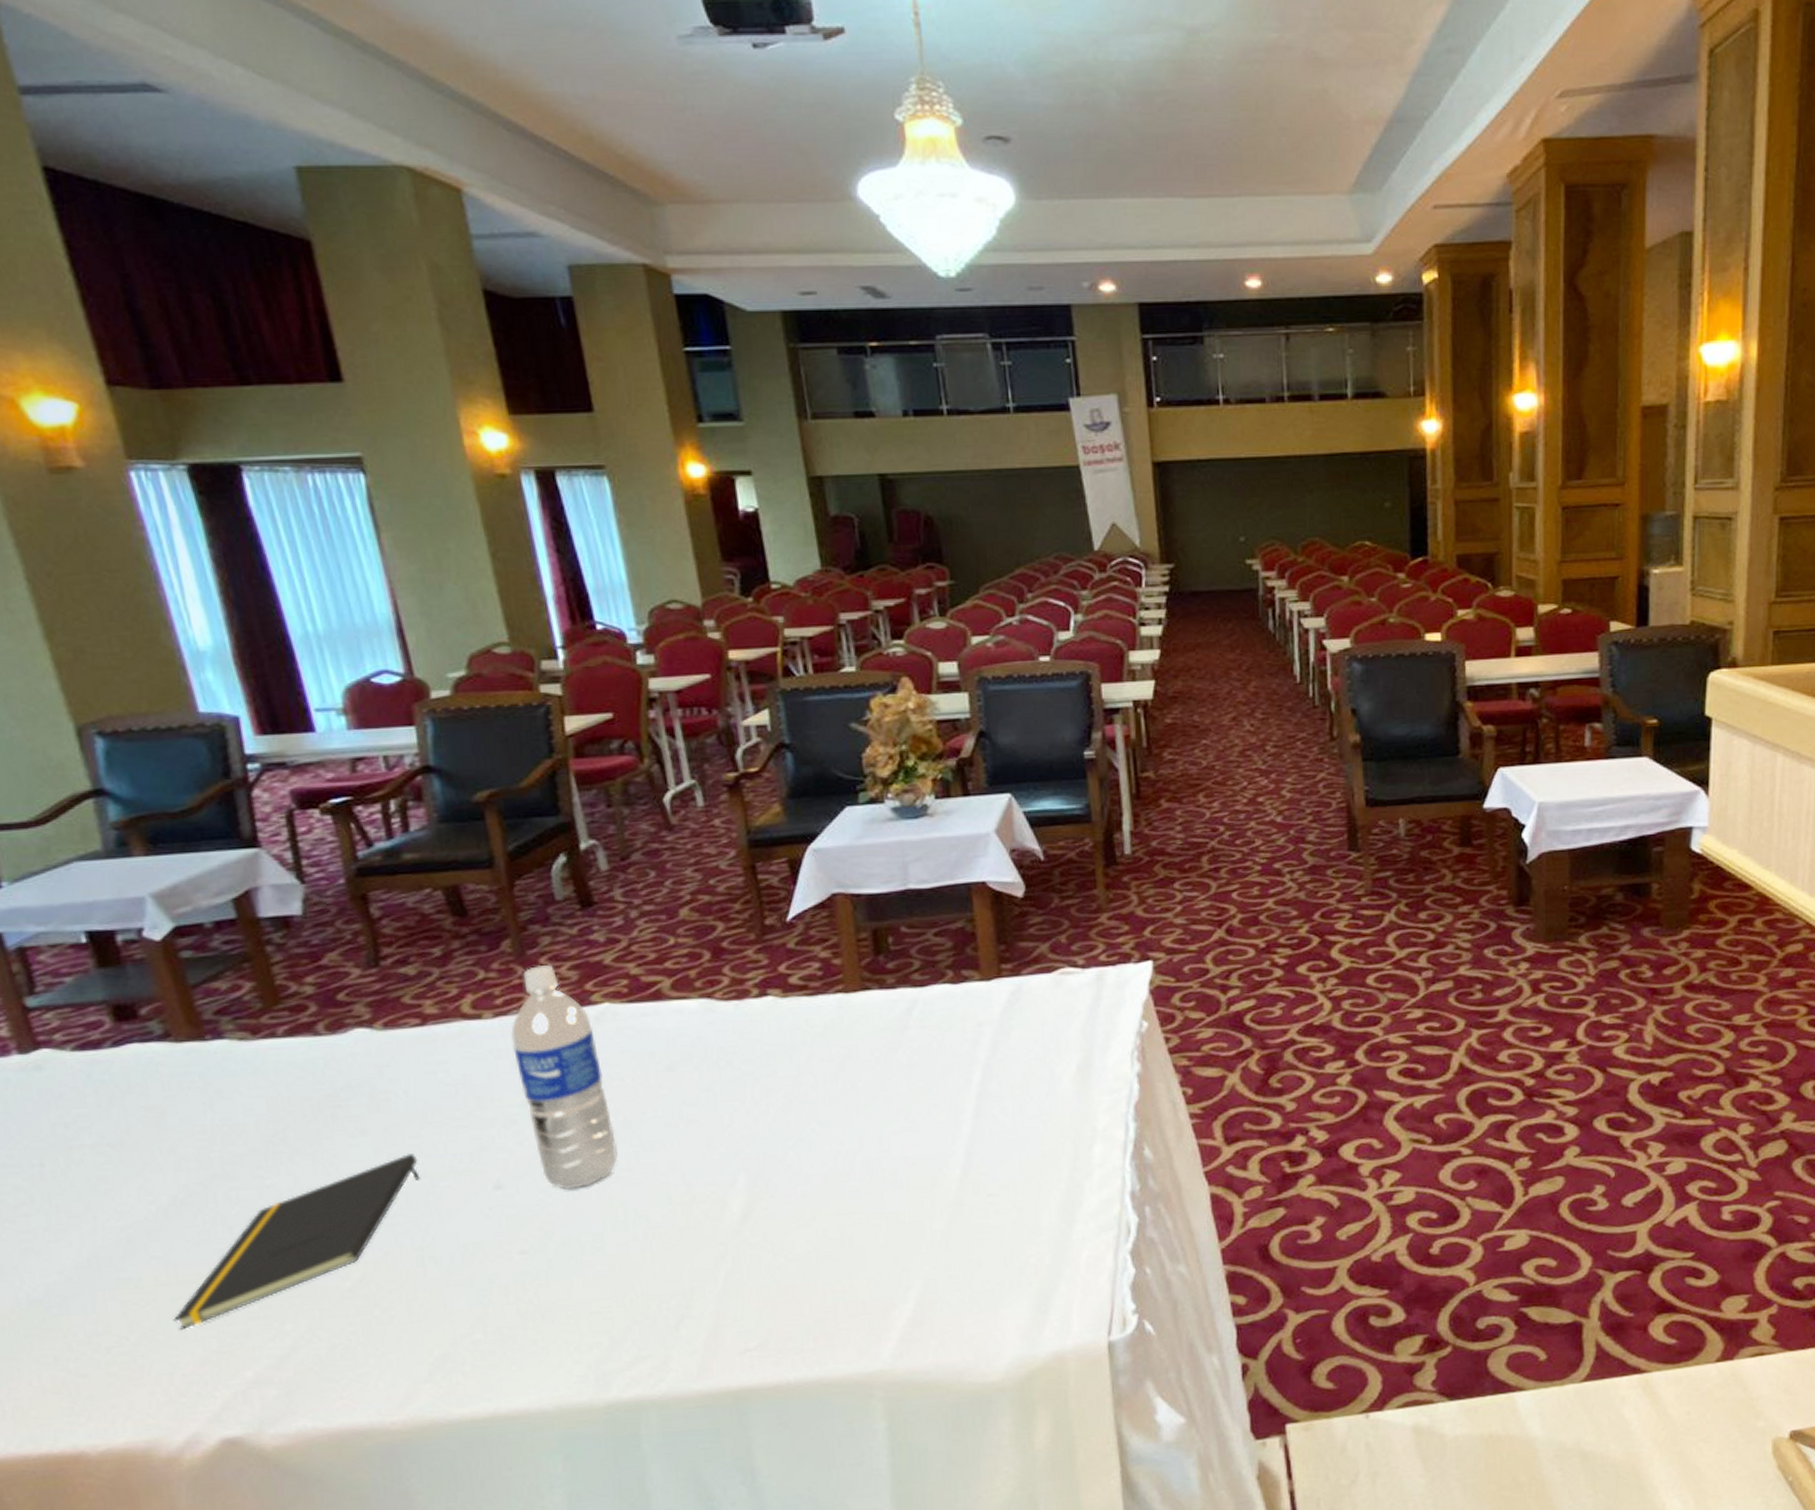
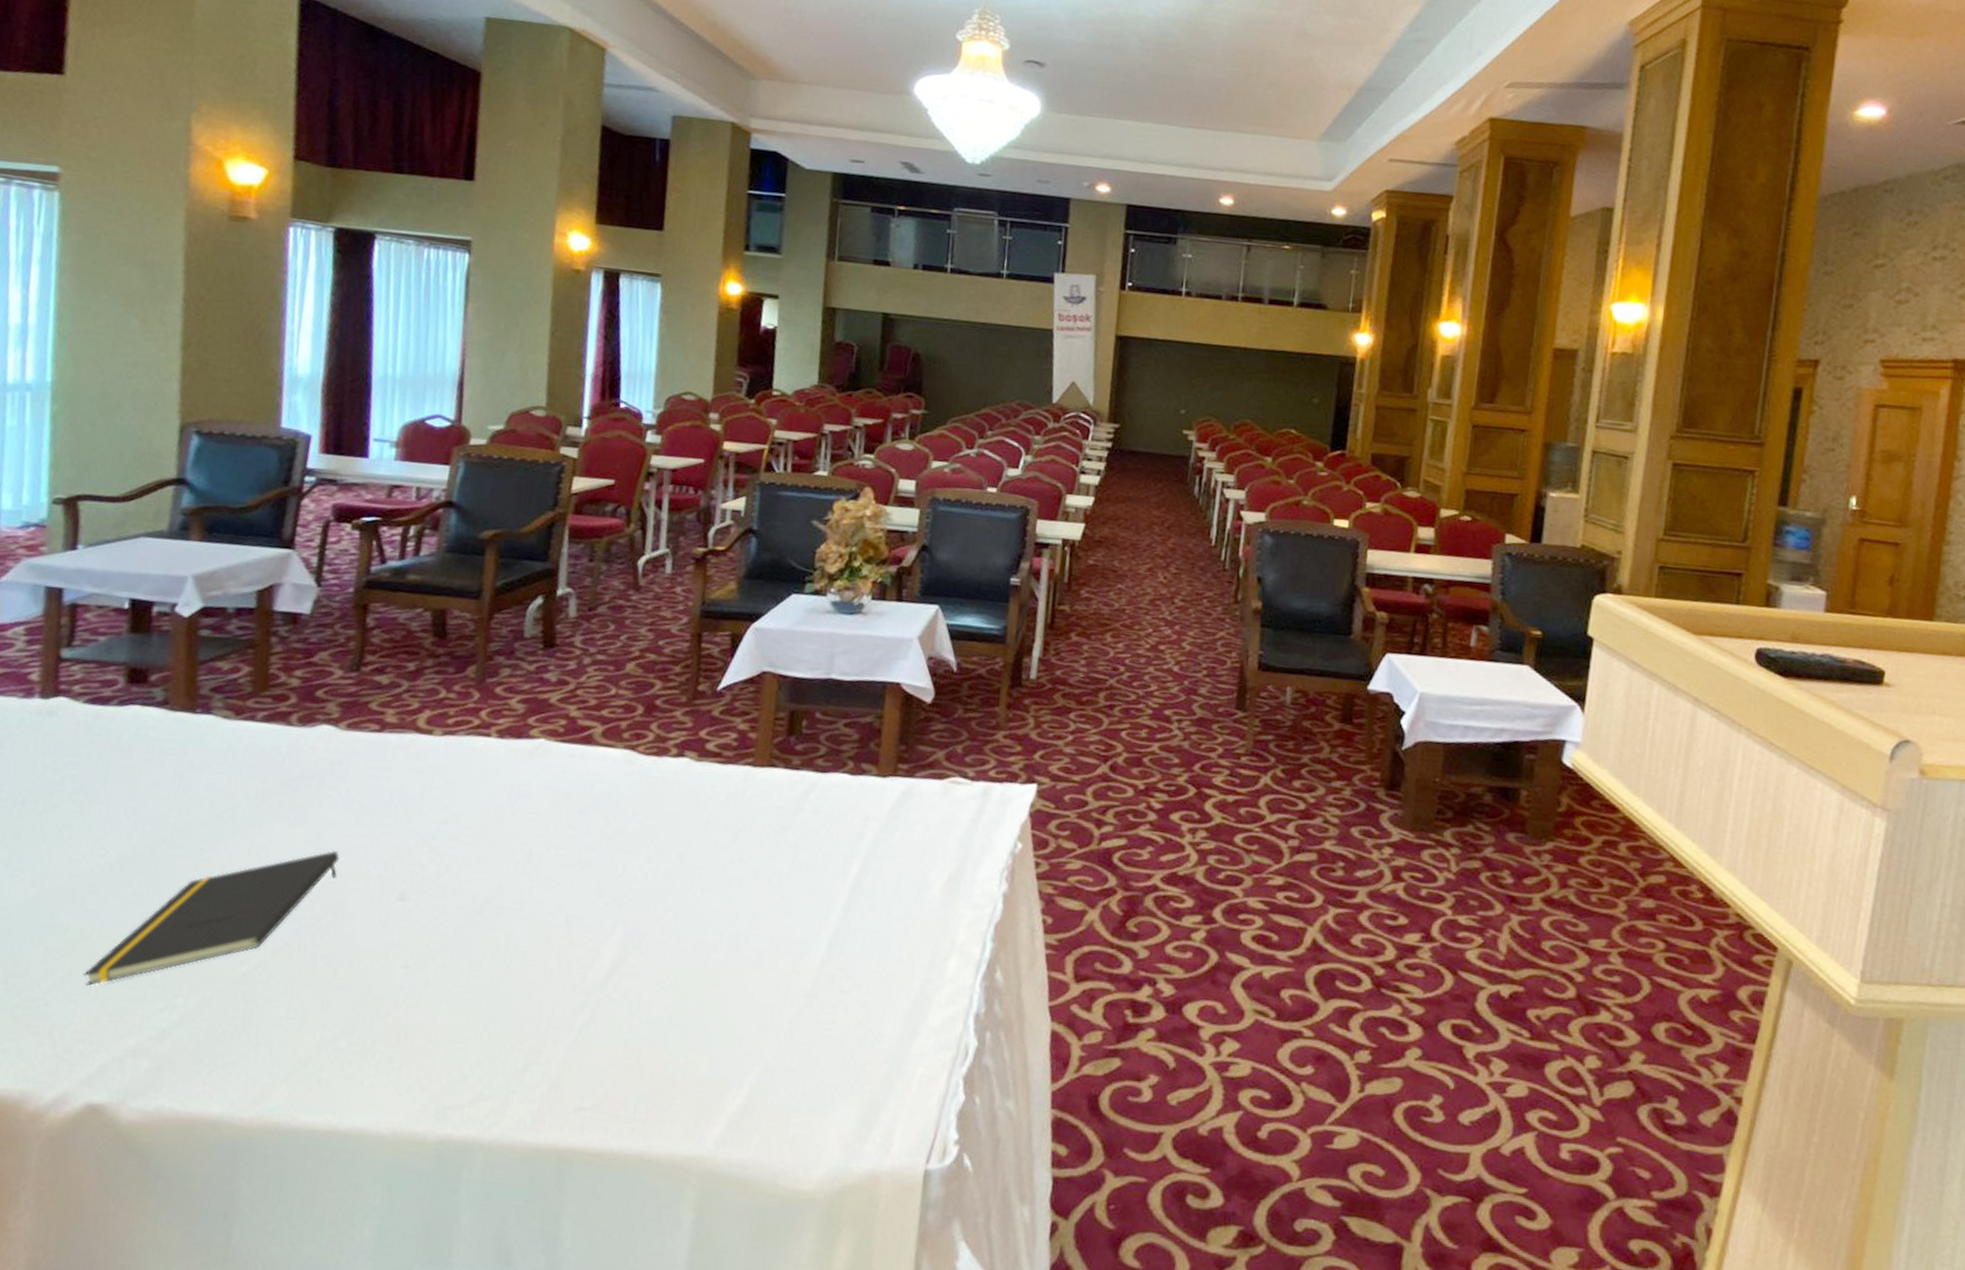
water bottle: present [511,964,618,1191] -> none [444,694,524,914]

